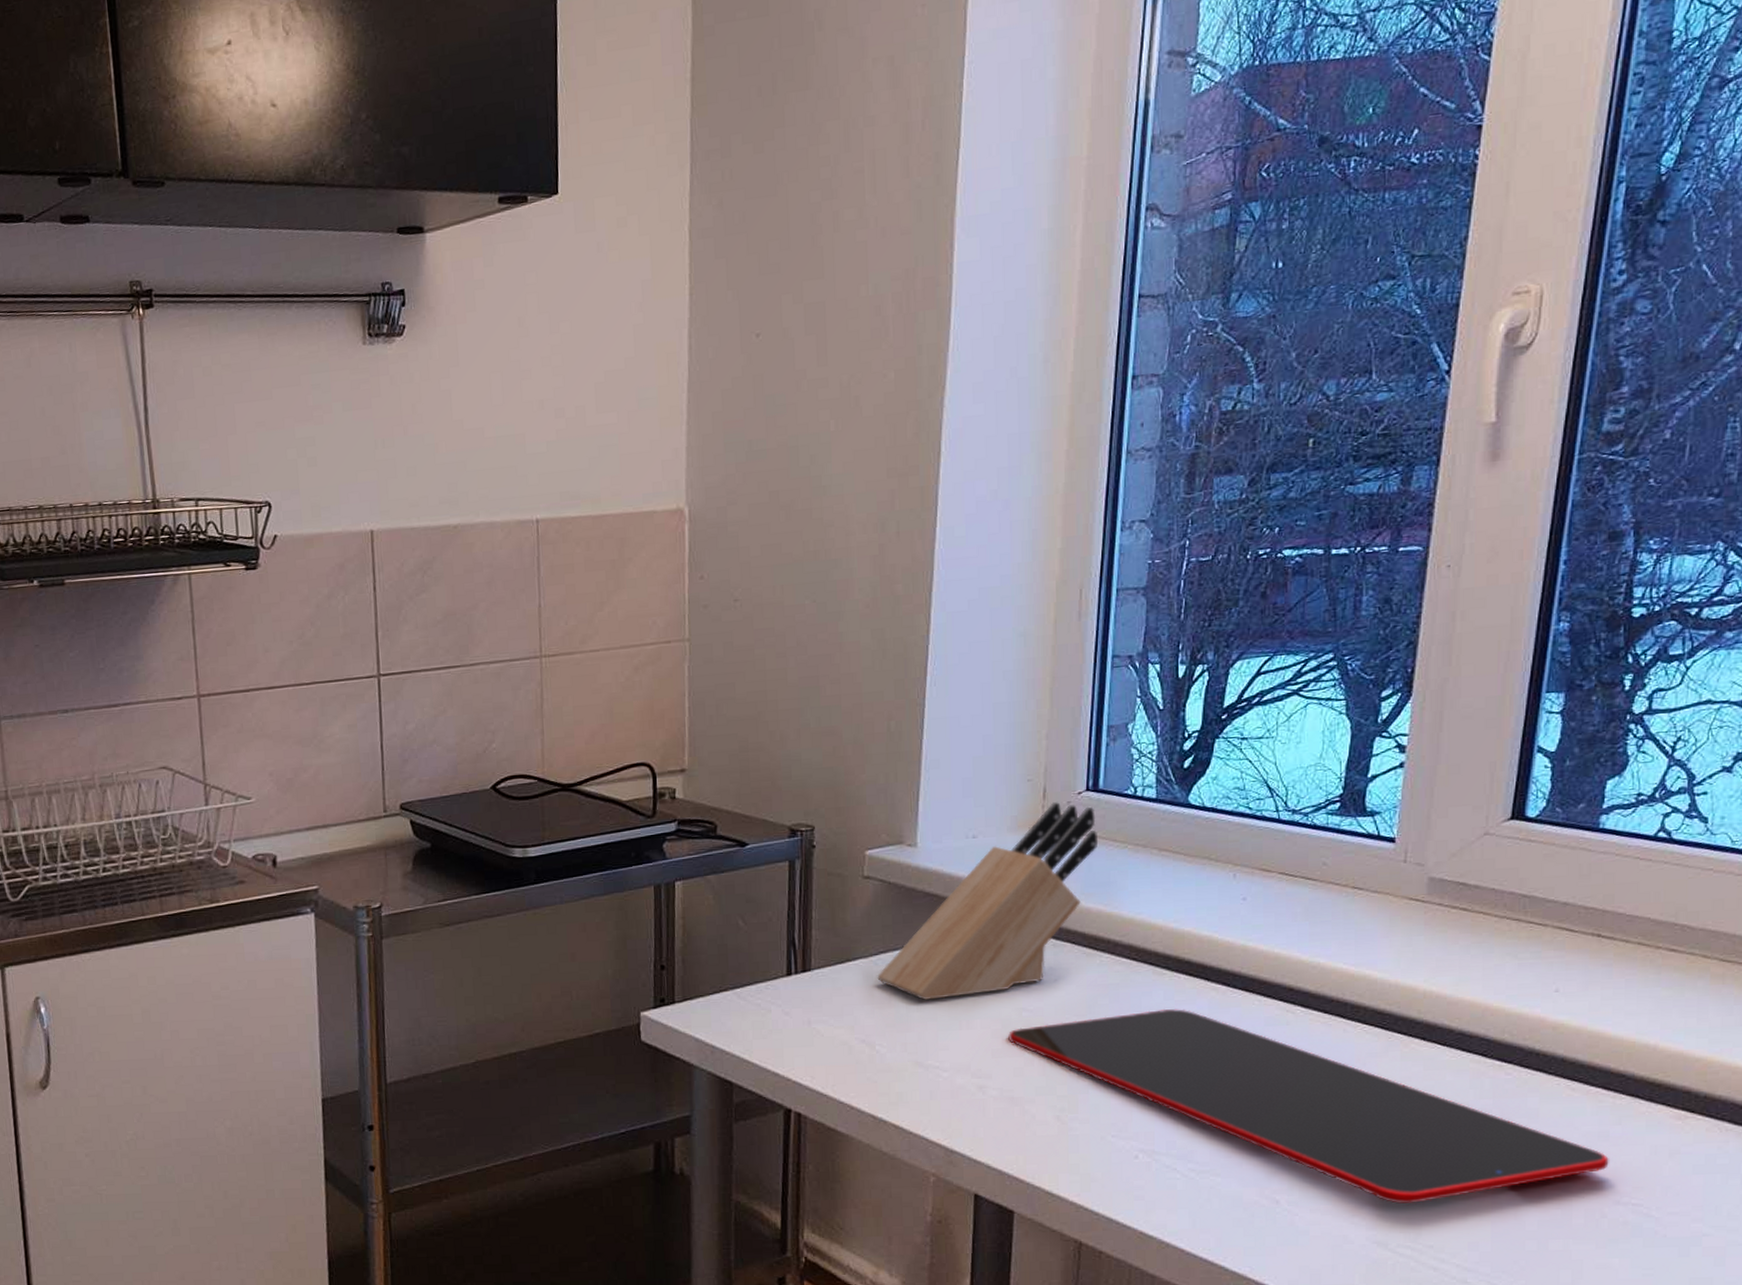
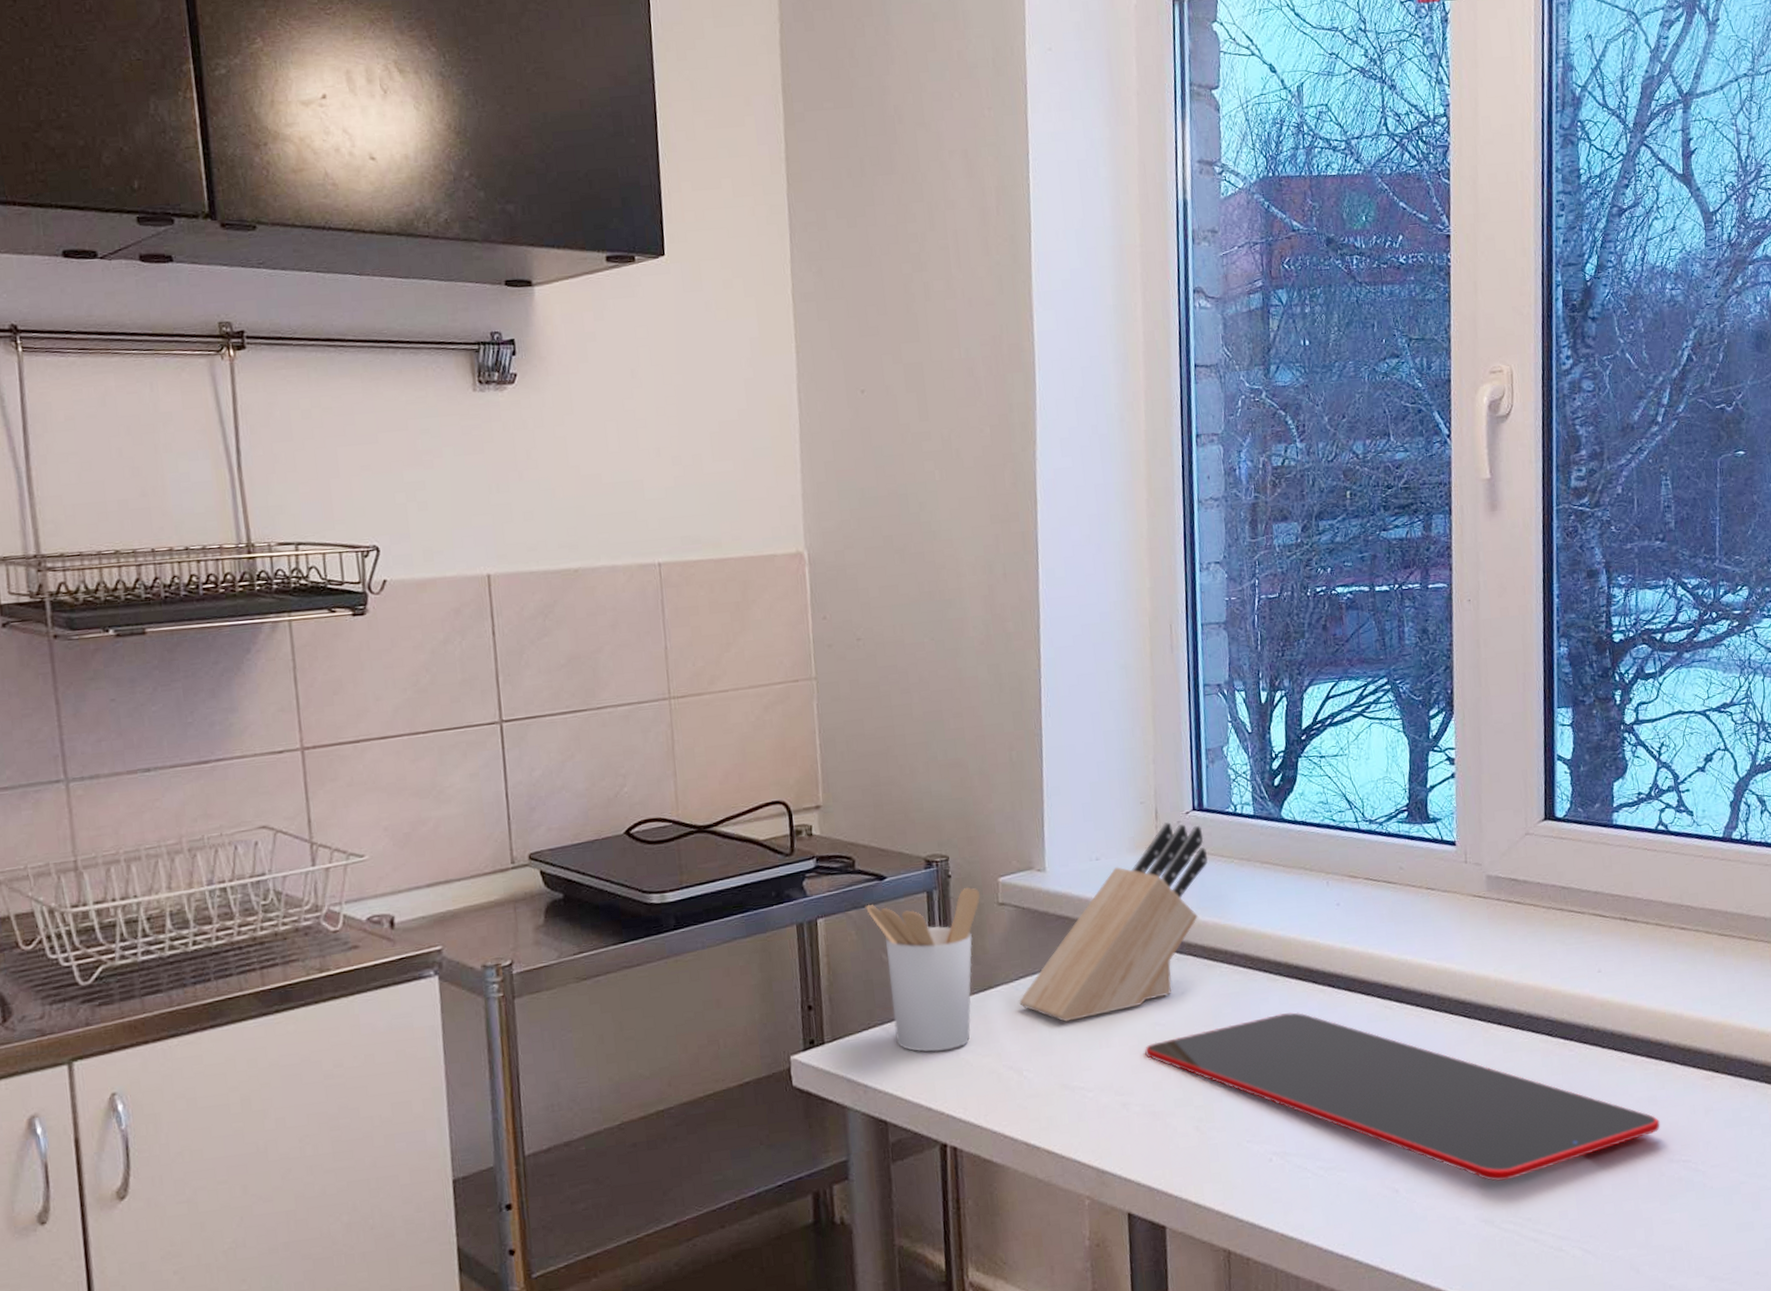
utensil holder: none [725,859,844,1019] -> present [866,887,980,1052]

